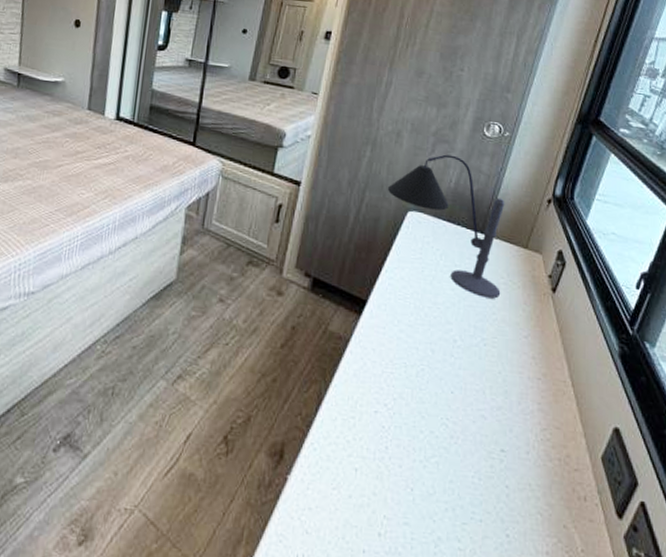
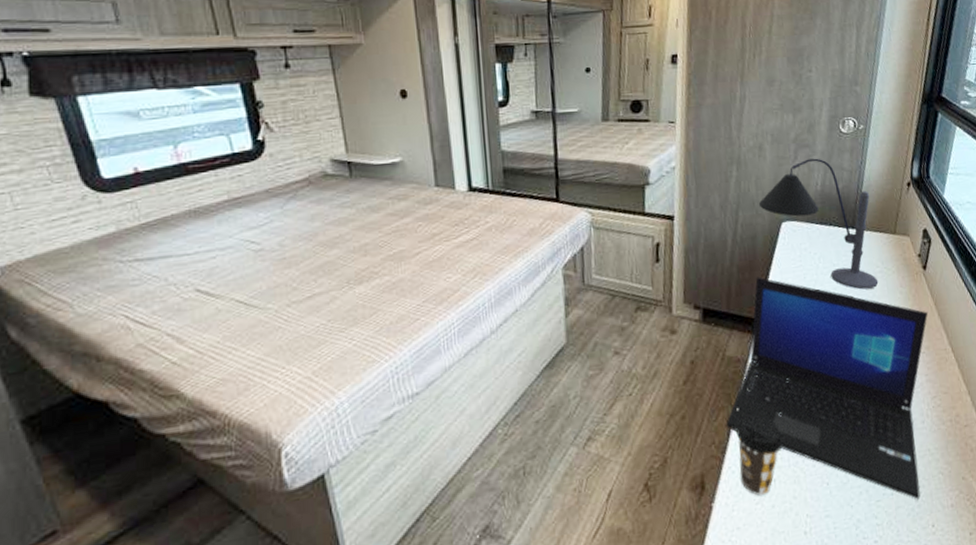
laptop: none [316,259,551,536] -> present [726,276,928,500]
coffee cup: none [320,396,372,482] -> present [736,414,784,496]

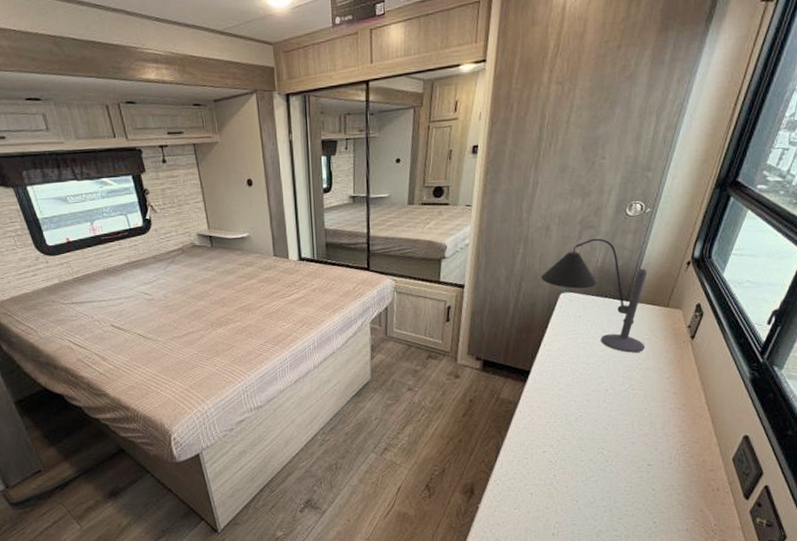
laptop: present [726,276,928,500] -> none [495,337,690,522]
coffee cup: present [736,414,784,496] -> none [503,444,542,503]

